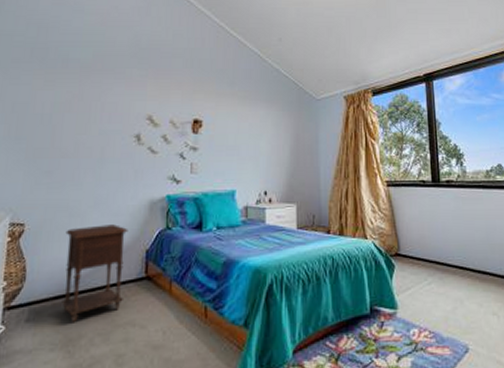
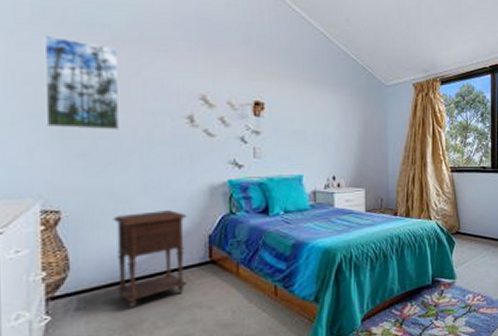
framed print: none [23,70,85,150] -> present [44,34,120,131]

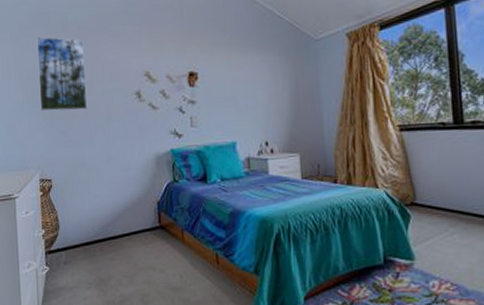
nightstand: present [113,210,187,309] -> none [86,178,142,266]

